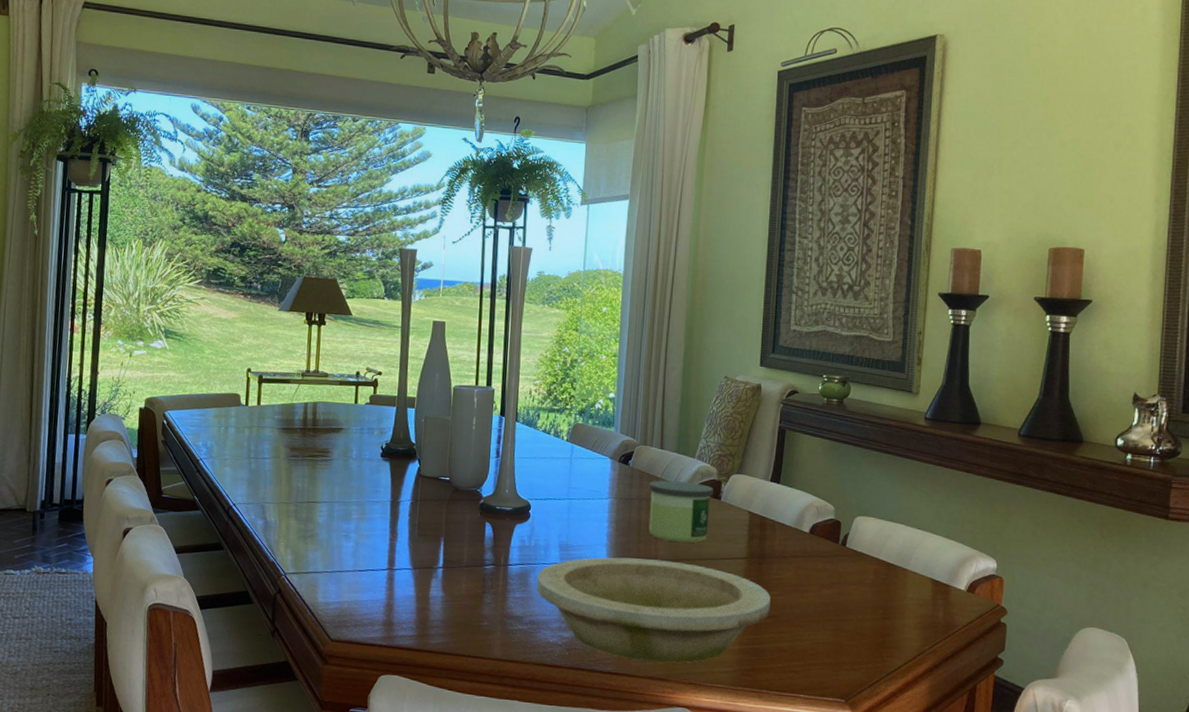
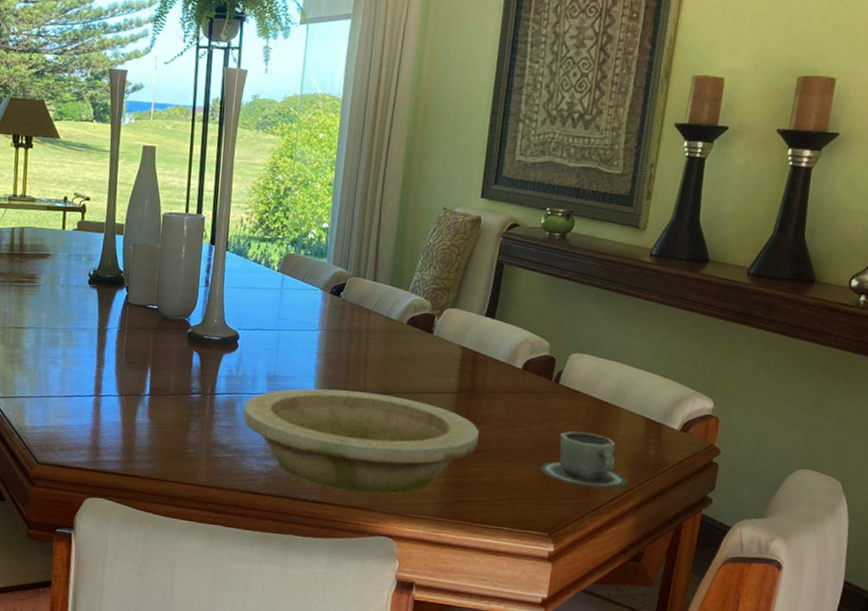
candle: present [648,480,713,543] -> none [358,312,426,376]
cup: none [831,594,919,653] -> present [538,431,628,490]

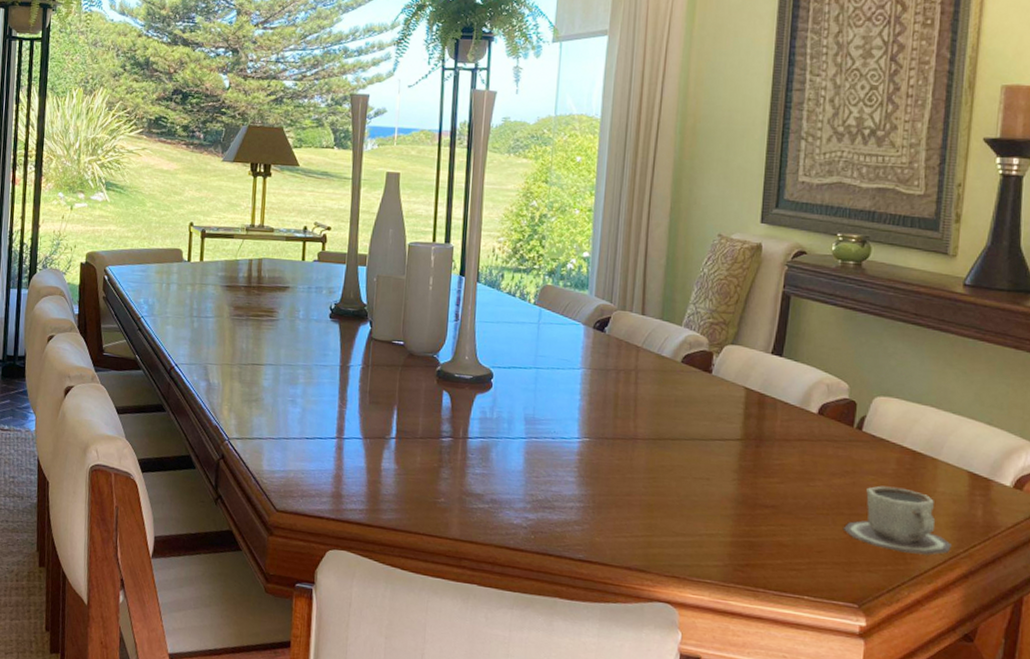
bowl: present [243,388,479,494] -> none [499,433,770,554]

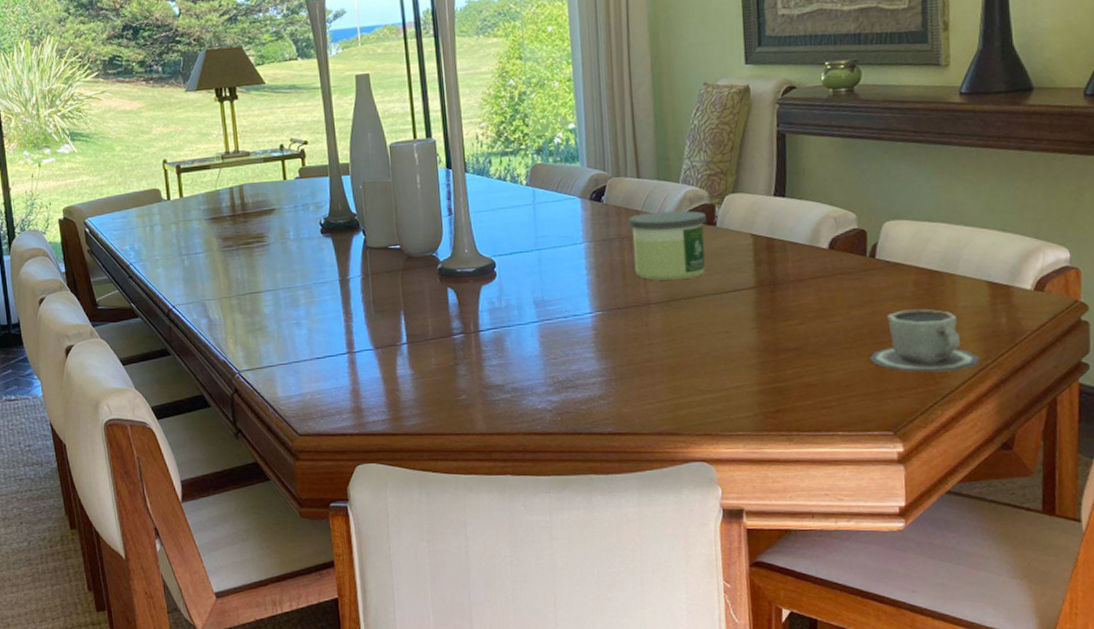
candle: none [626,349,703,421] -> present [628,210,706,281]

